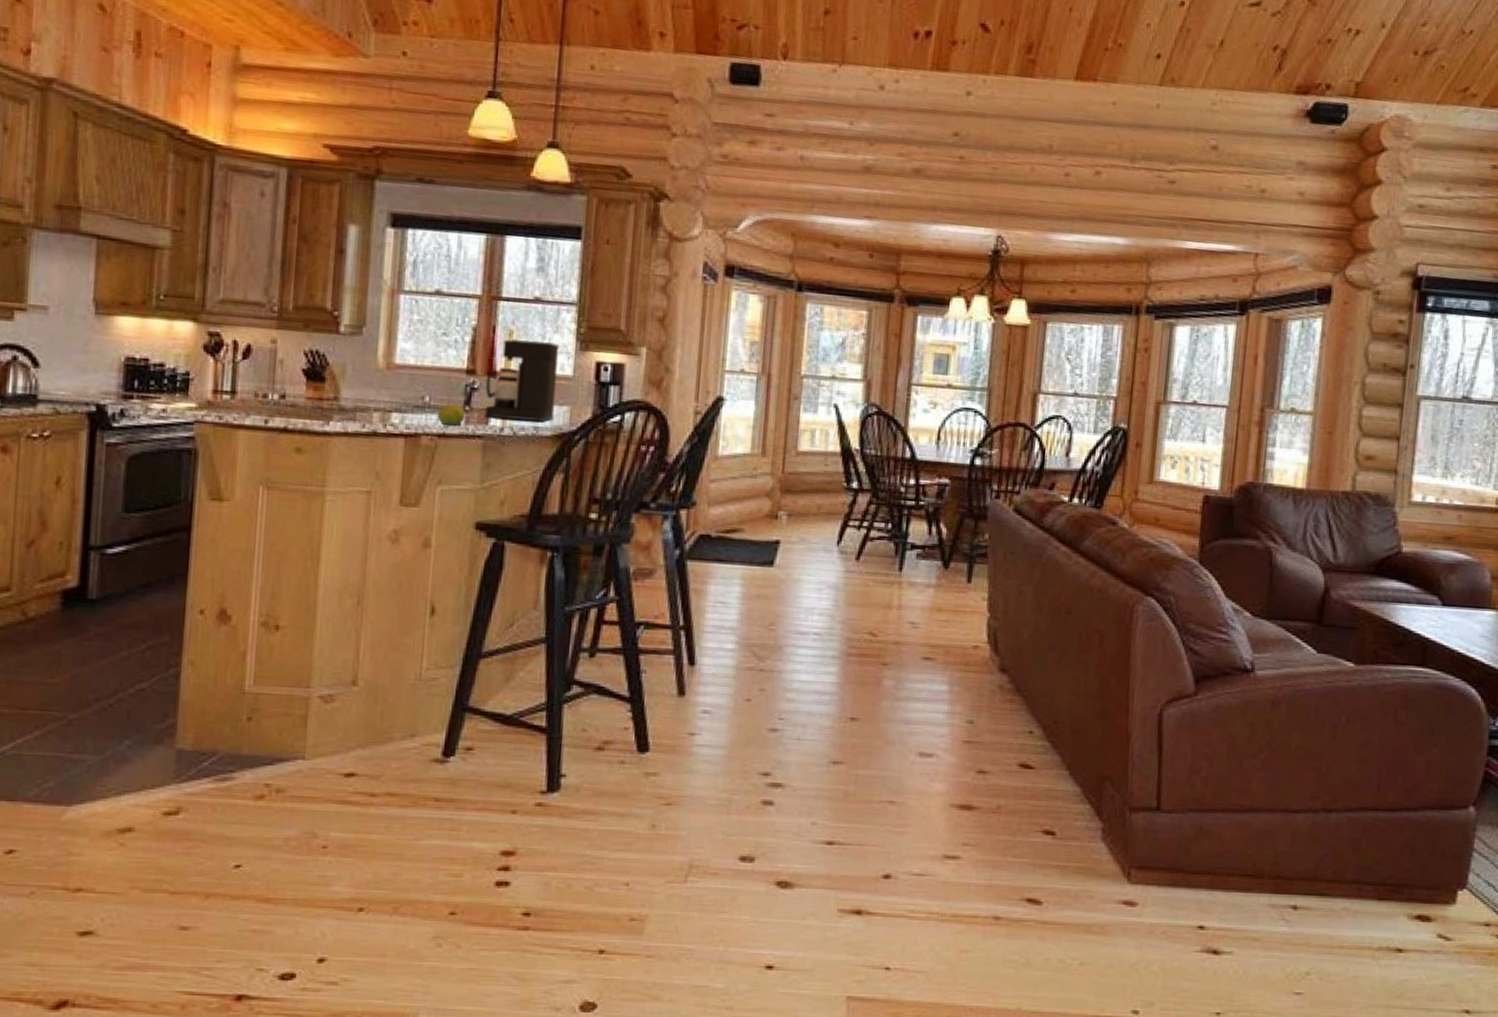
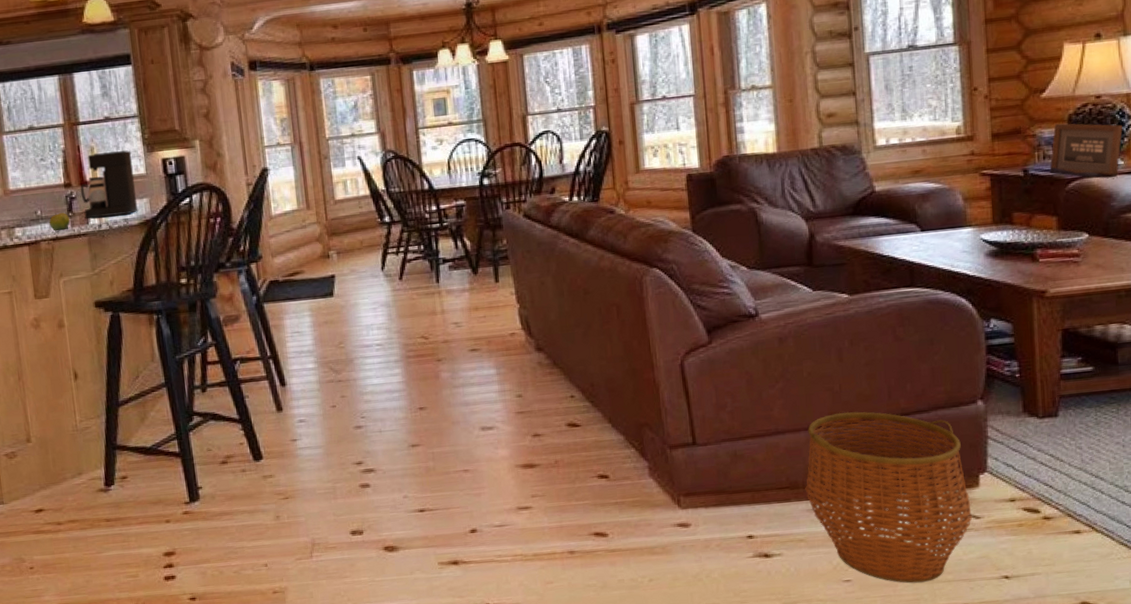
basket: none [1270,797,1445,1006] -> present [805,411,972,583]

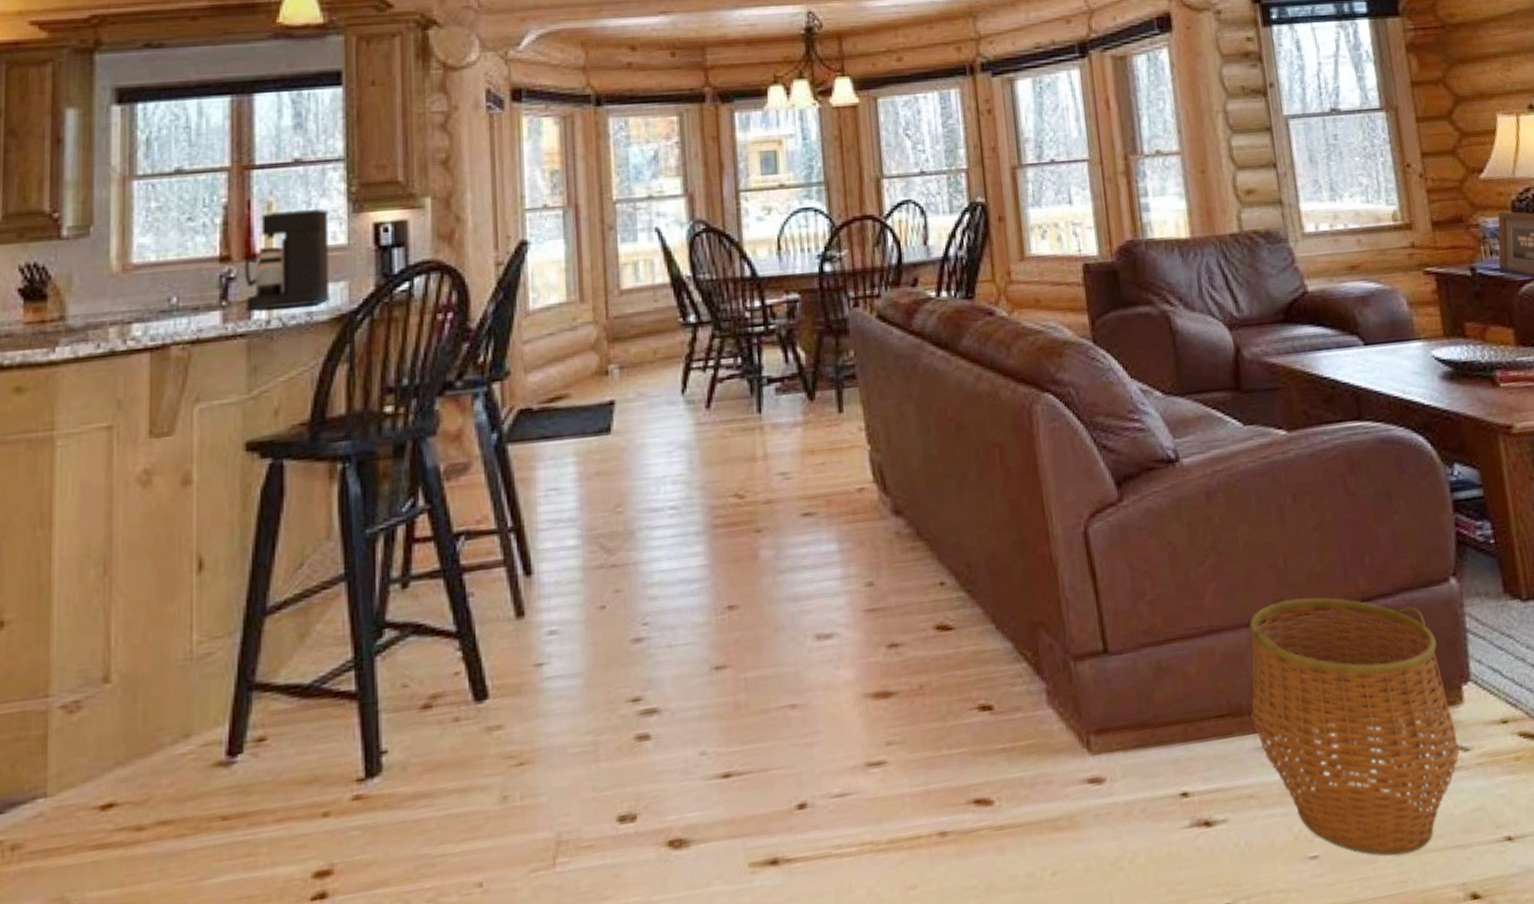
fruit: present [49,212,71,232] -> none [189,300,223,330]

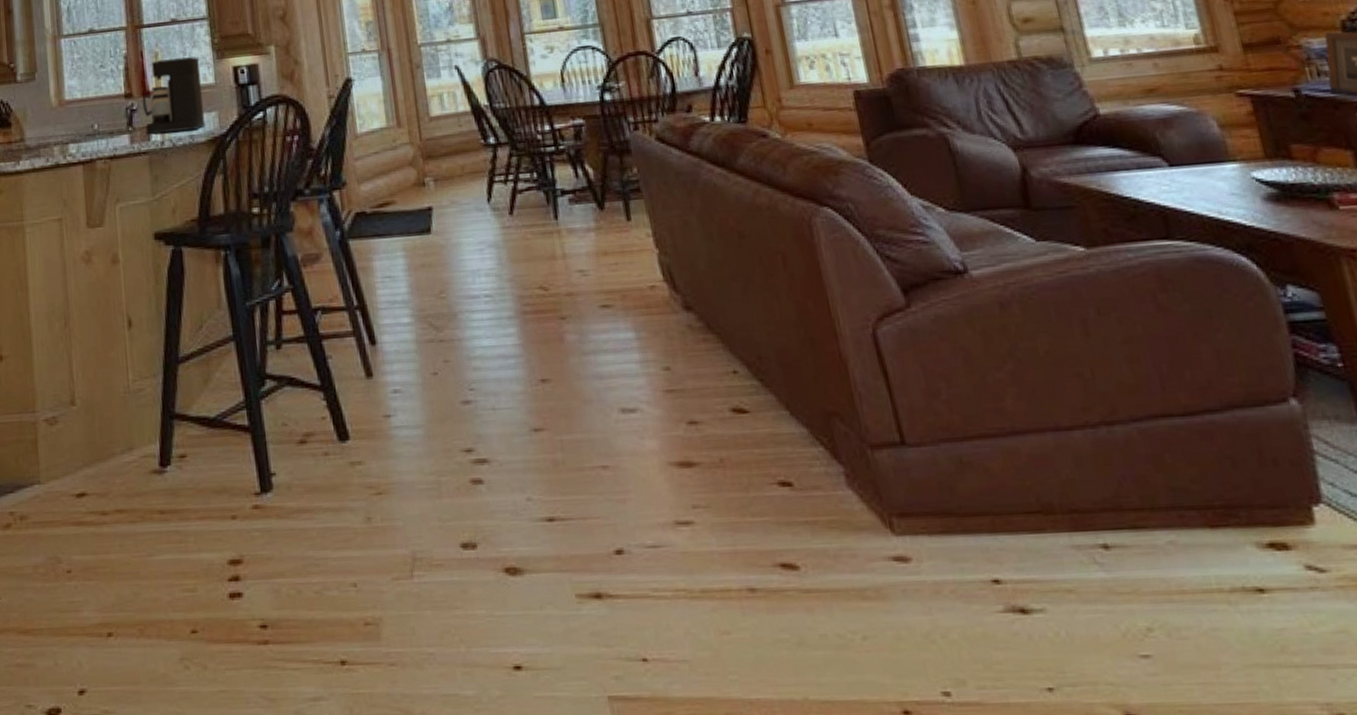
basket: present [1249,597,1460,856] -> none [1055,407,1314,666]

